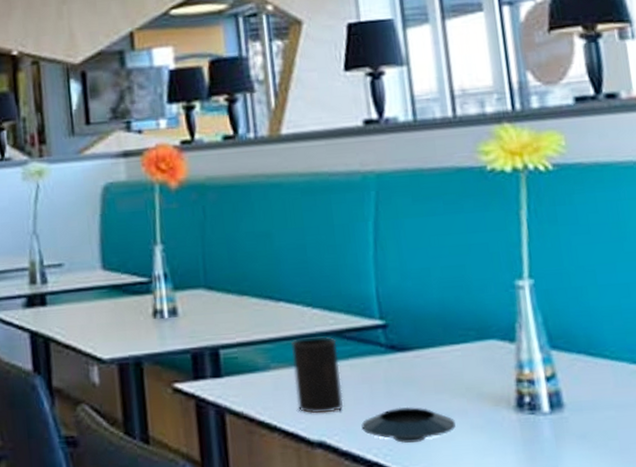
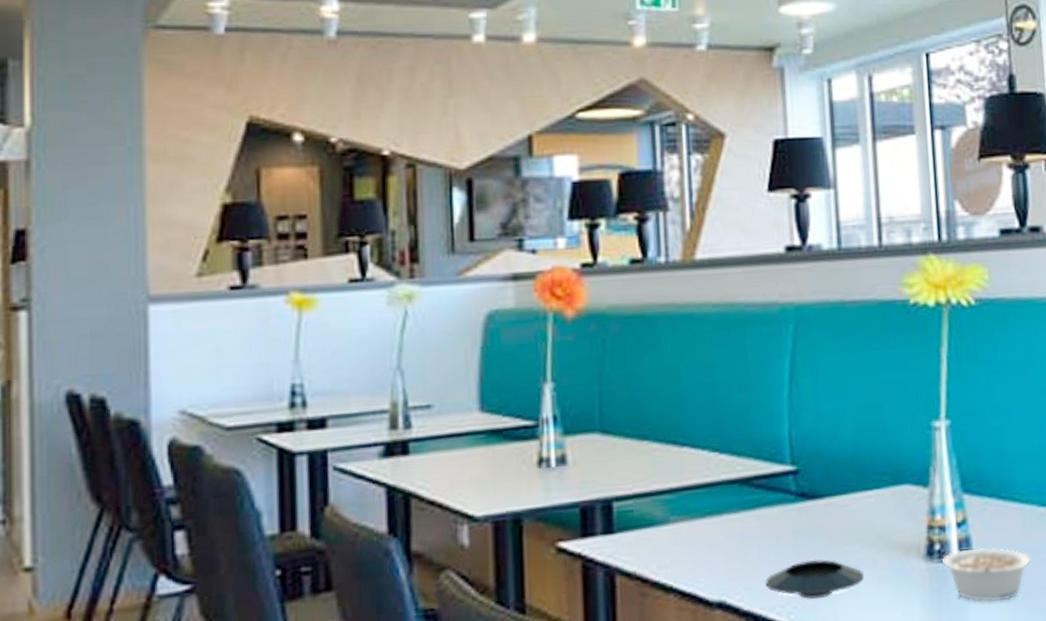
cup: present [291,336,344,414] -> none [694,484,748,572]
legume: none [533,401,625,454] -> present [942,547,1031,603]

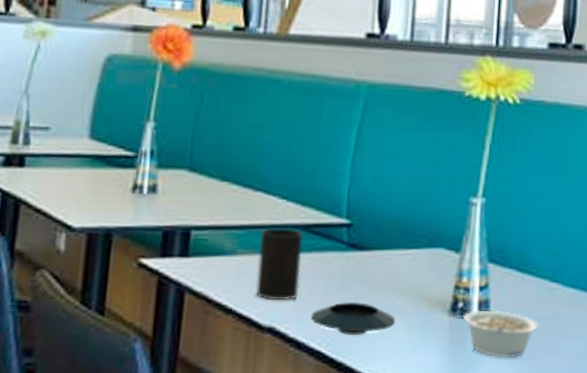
cup: none [694,484,748,572] -> present [256,228,304,301]

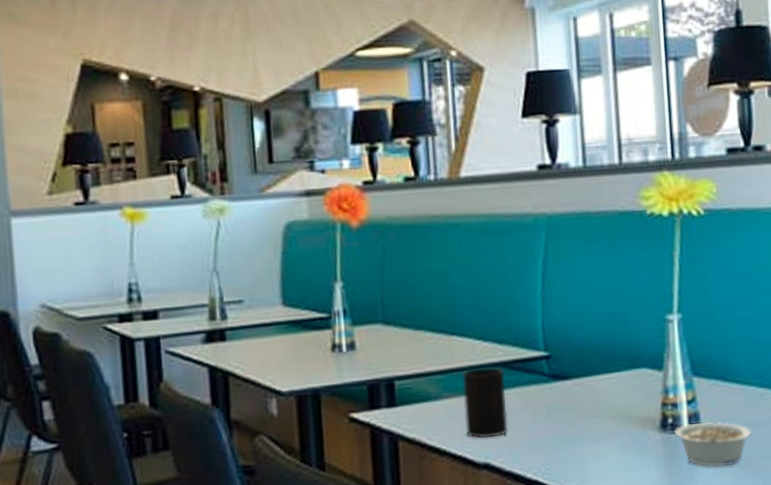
saucer: present [311,301,395,336] -> none [523,429,607,463]

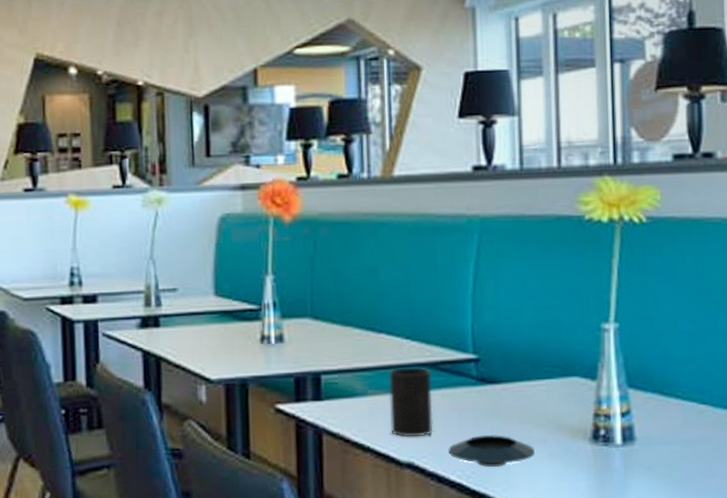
saucer: none [523,429,607,463] -> present [448,434,535,468]
legume: present [675,422,751,467] -> none [607,436,689,484]

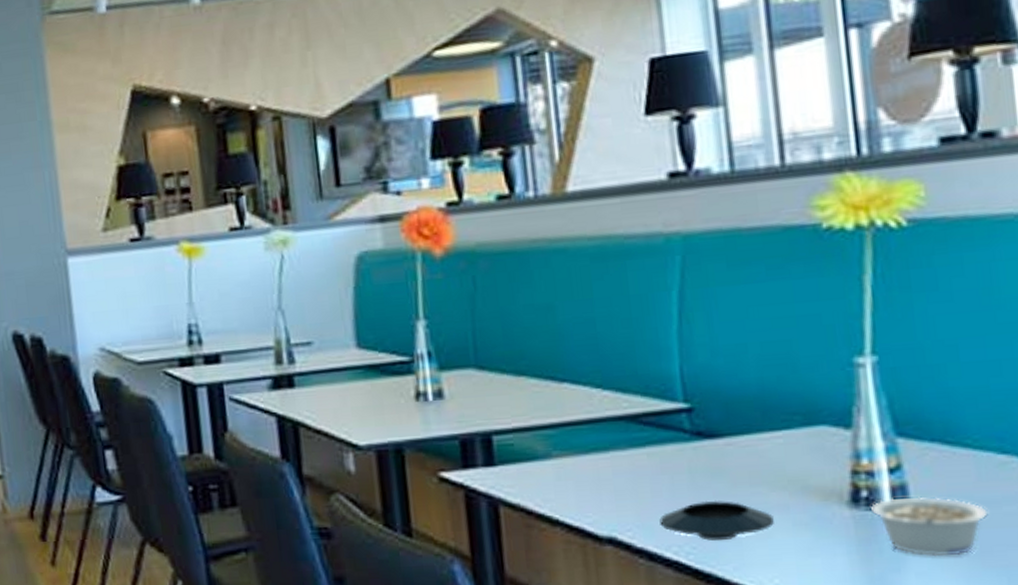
cup: present [389,367,433,438] -> none [577,421,639,507]
legume: none [607,436,689,484] -> present [871,496,988,557]

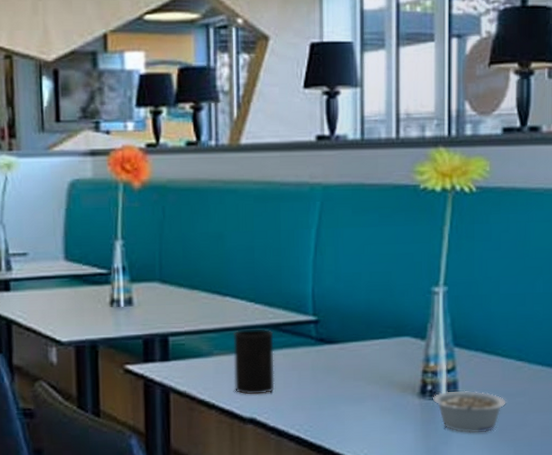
cup: none [577,421,639,507] -> present [234,328,275,395]
saucer: present [659,500,774,541] -> none [288,390,367,422]

